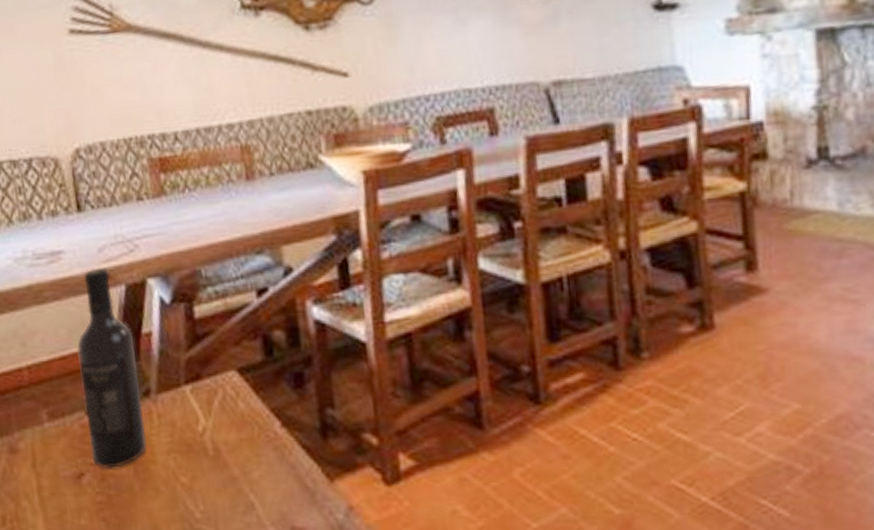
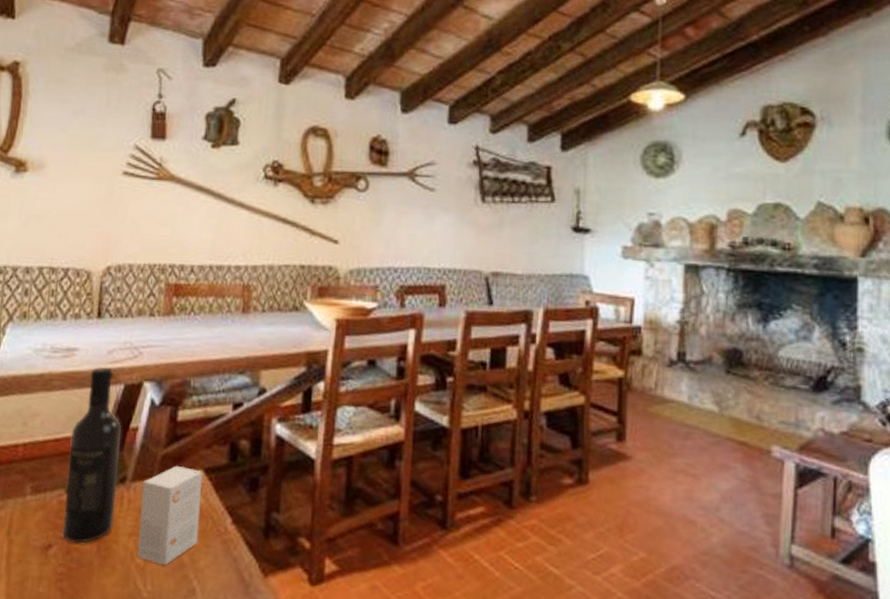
small box: none [170,369,247,482] -> present [137,465,202,566]

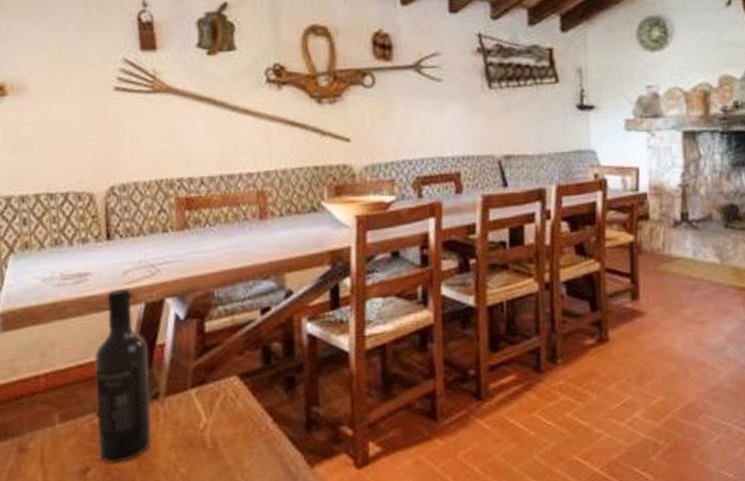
small box: present [137,465,202,566] -> none [177,375,241,472]

